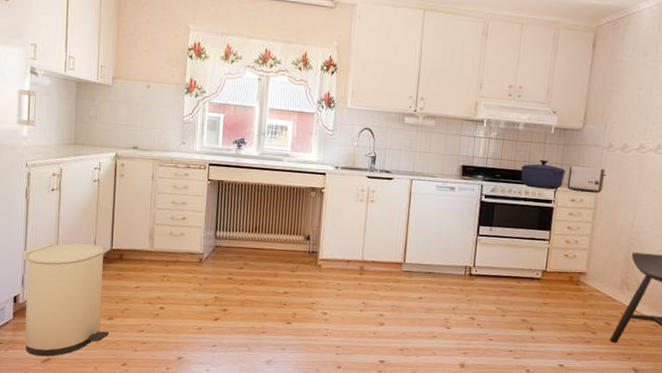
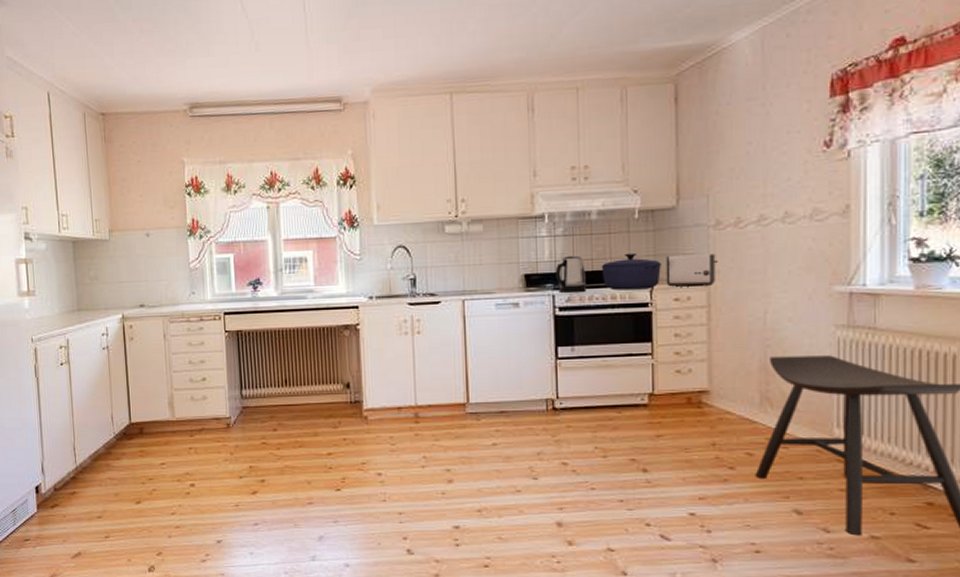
pedal bin: present [23,243,109,357] -> none [39,419,139,551]
kettle: none [485,155,509,187] -> present [555,255,586,294]

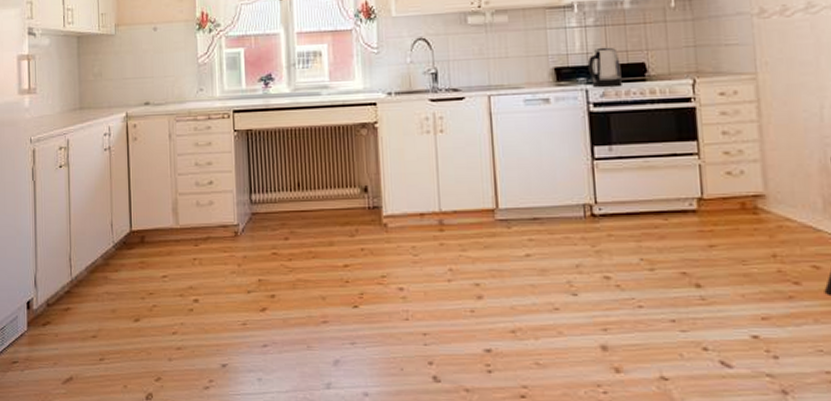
cooking pot: present [601,252,661,291] -> none [637,43,703,85]
toaster: present [666,253,718,287] -> none [707,44,765,80]

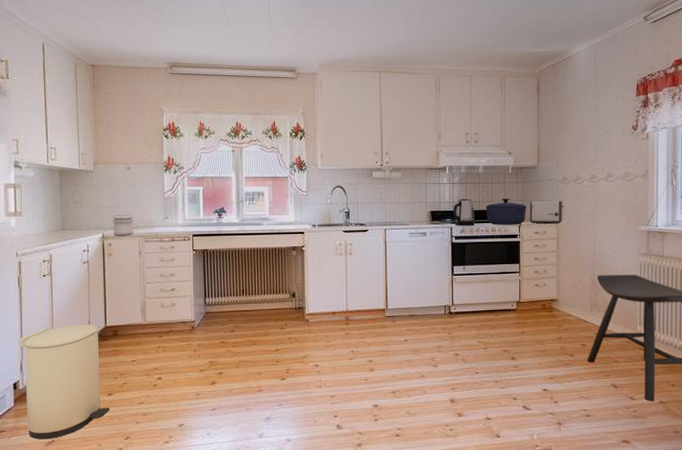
pedal bin: none [34,227,137,376] -> present [20,324,110,440]
jar: none [136,85,163,116] -> present [111,213,134,237]
cooking pot: none [637,43,703,85] -> present [485,198,526,225]
toaster: none [707,44,765,80] -> present [530,201,564,225]

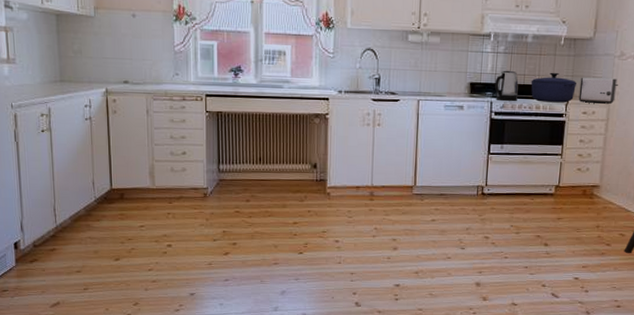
pedal bin: present [20,324,110,440] -> none [19,184,117,301]
jar: present [111,213,134,237] -> none [115,66,141,93]

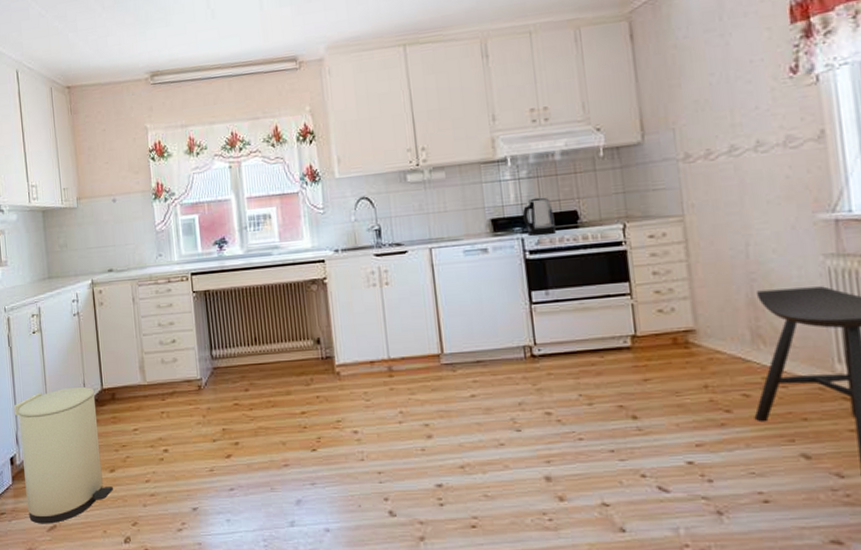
pedal bin: none [19,184,117,301] -> present [13,386,113,524]
cooking pot: present [530,72,576,103] -> none [569,191,632,231]
toaster: present [578,77,618,105] -> none [636,187,691,224]

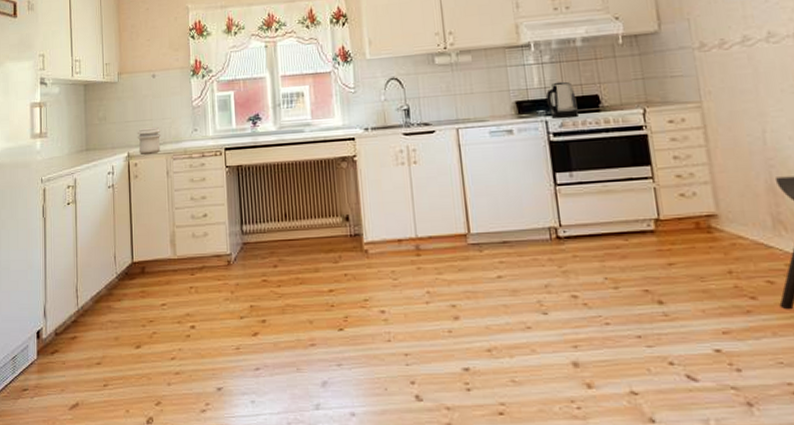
pedal bin: present [13,386,113,524] -> none [43,259,138,402]
jar: none [100,252,125,282] -> present [137,126,161,156]

